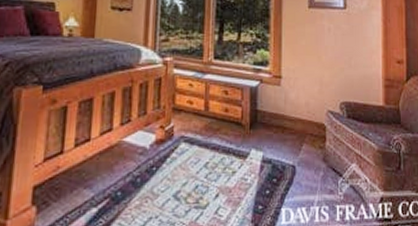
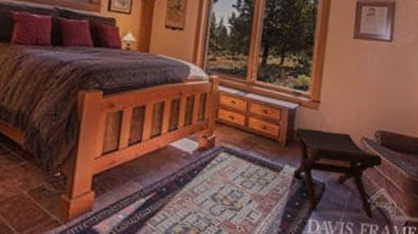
footstool: none [259,107,350,200] -> present [293,127,383,219]

